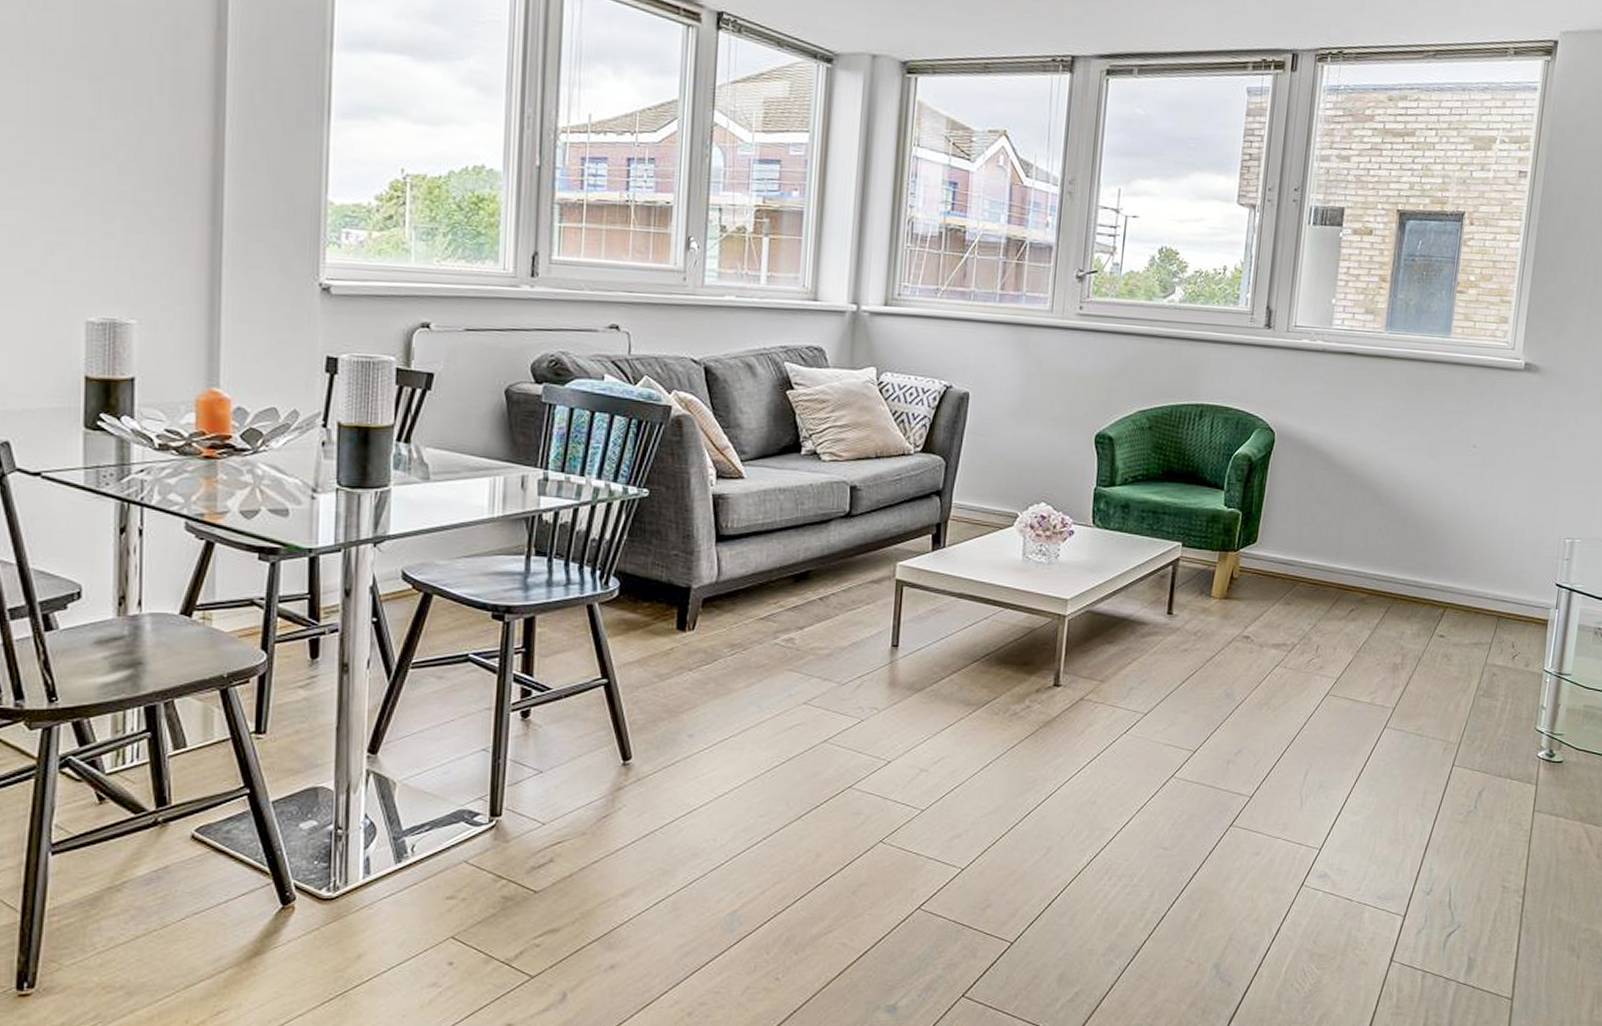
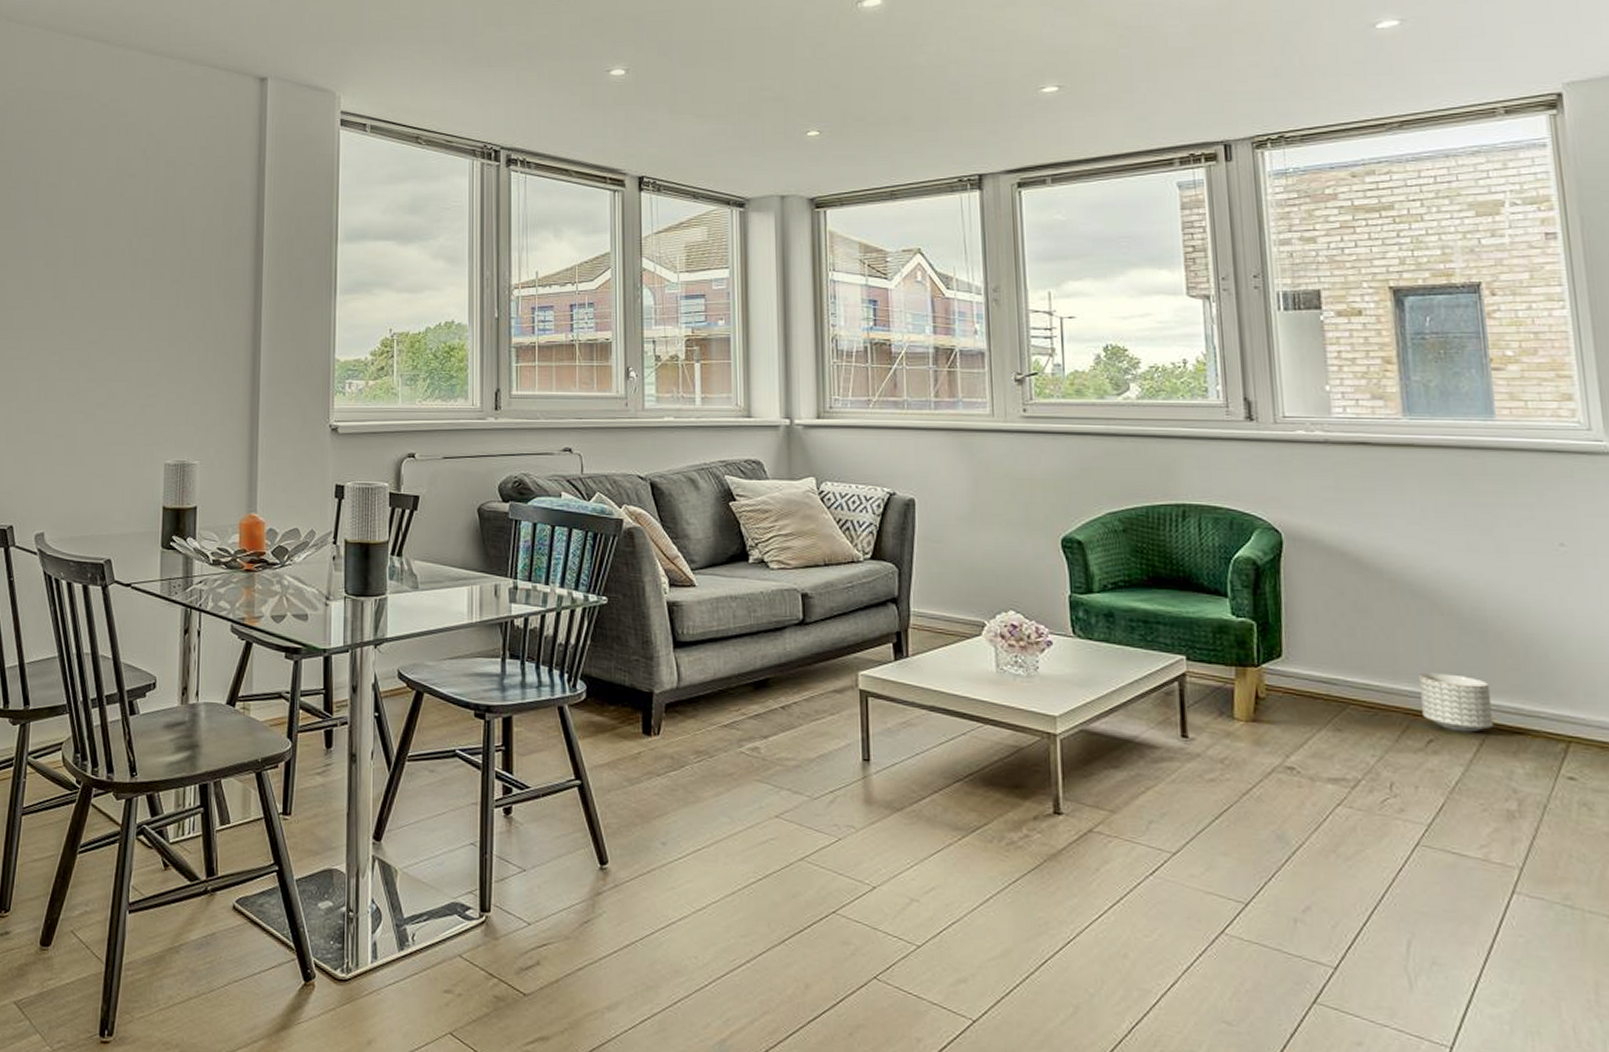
planter: none [1351,554,1402,602] -> present [1419,672,1494,733]

